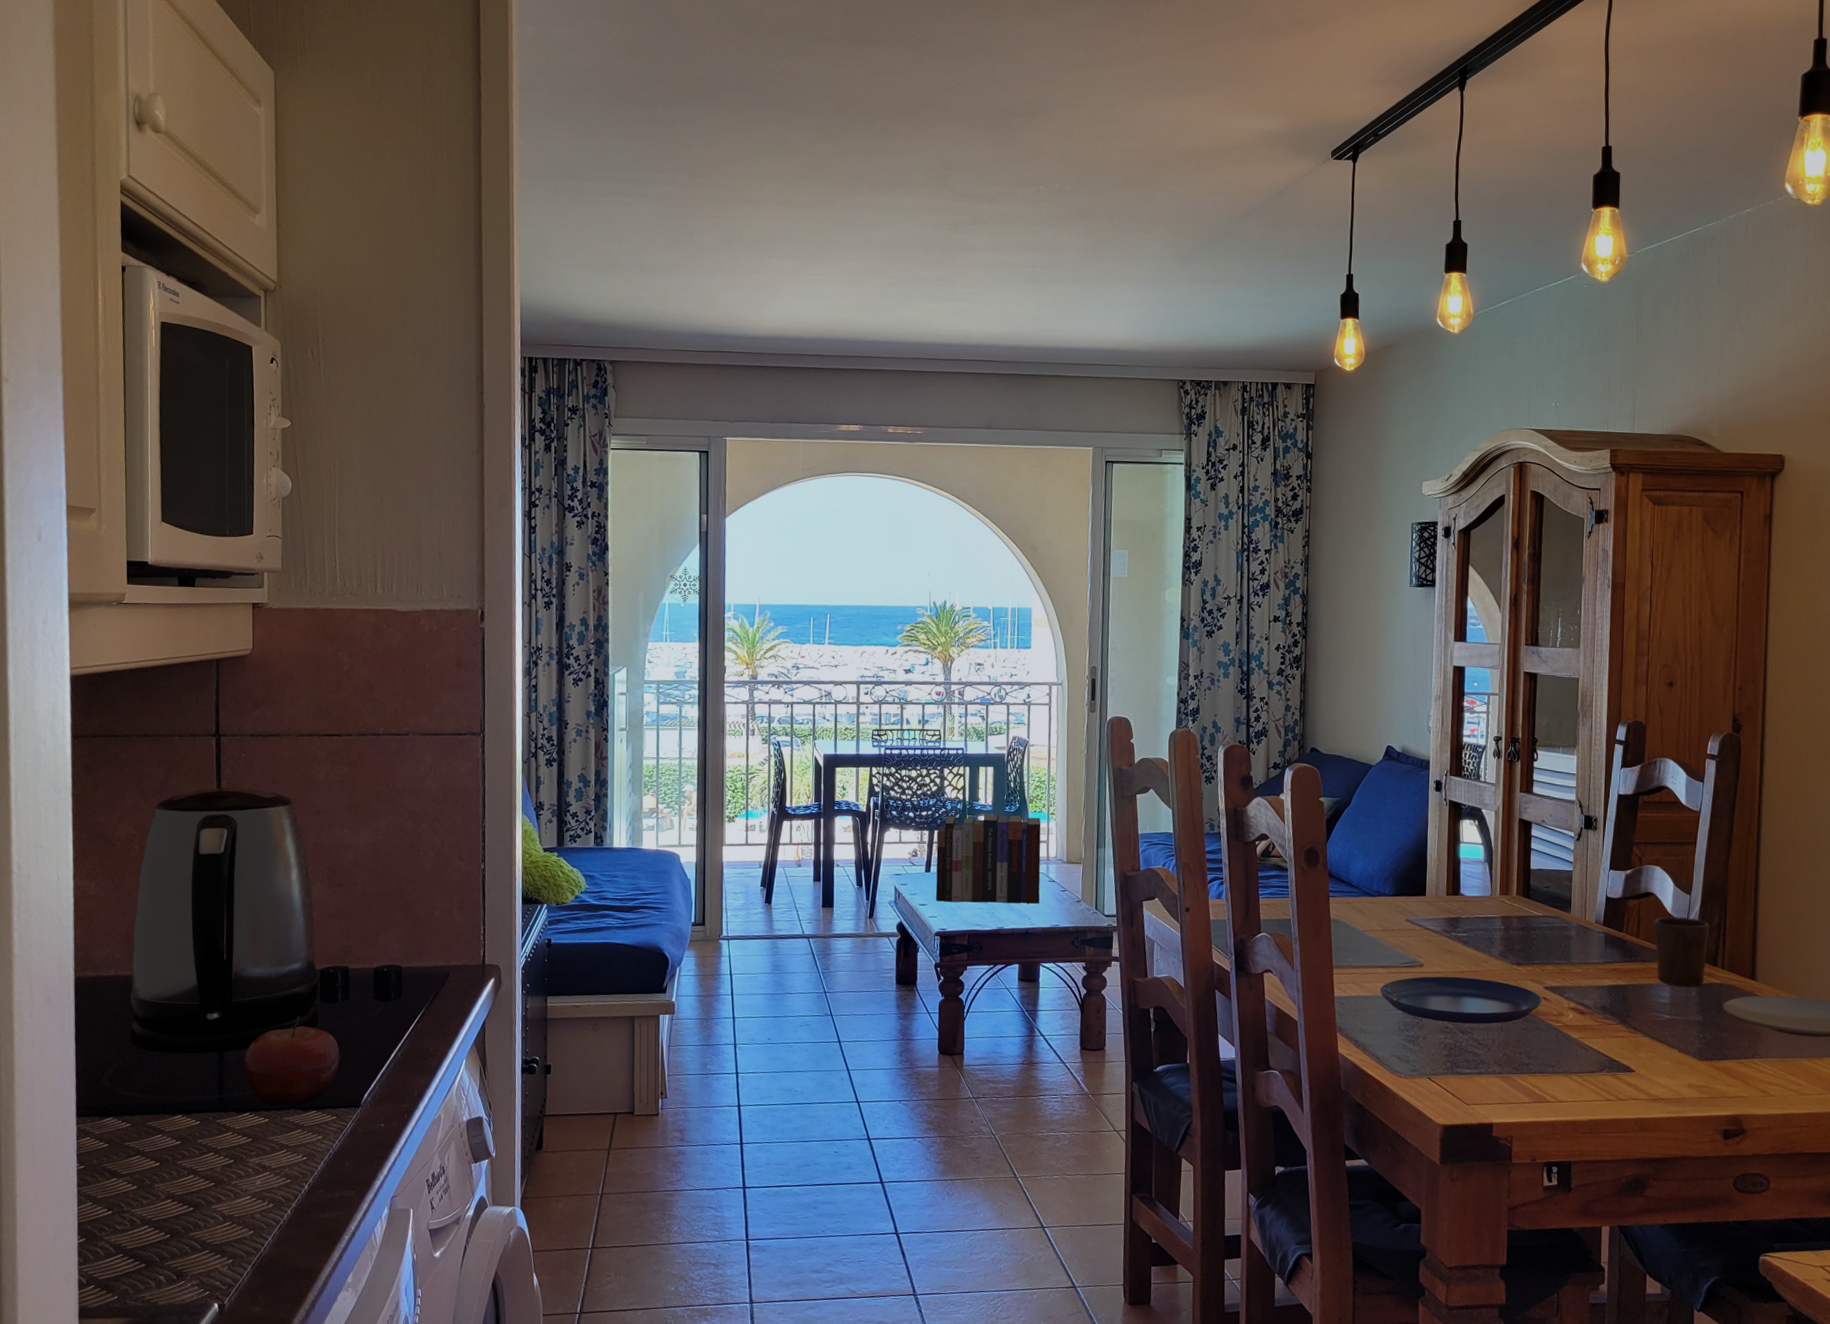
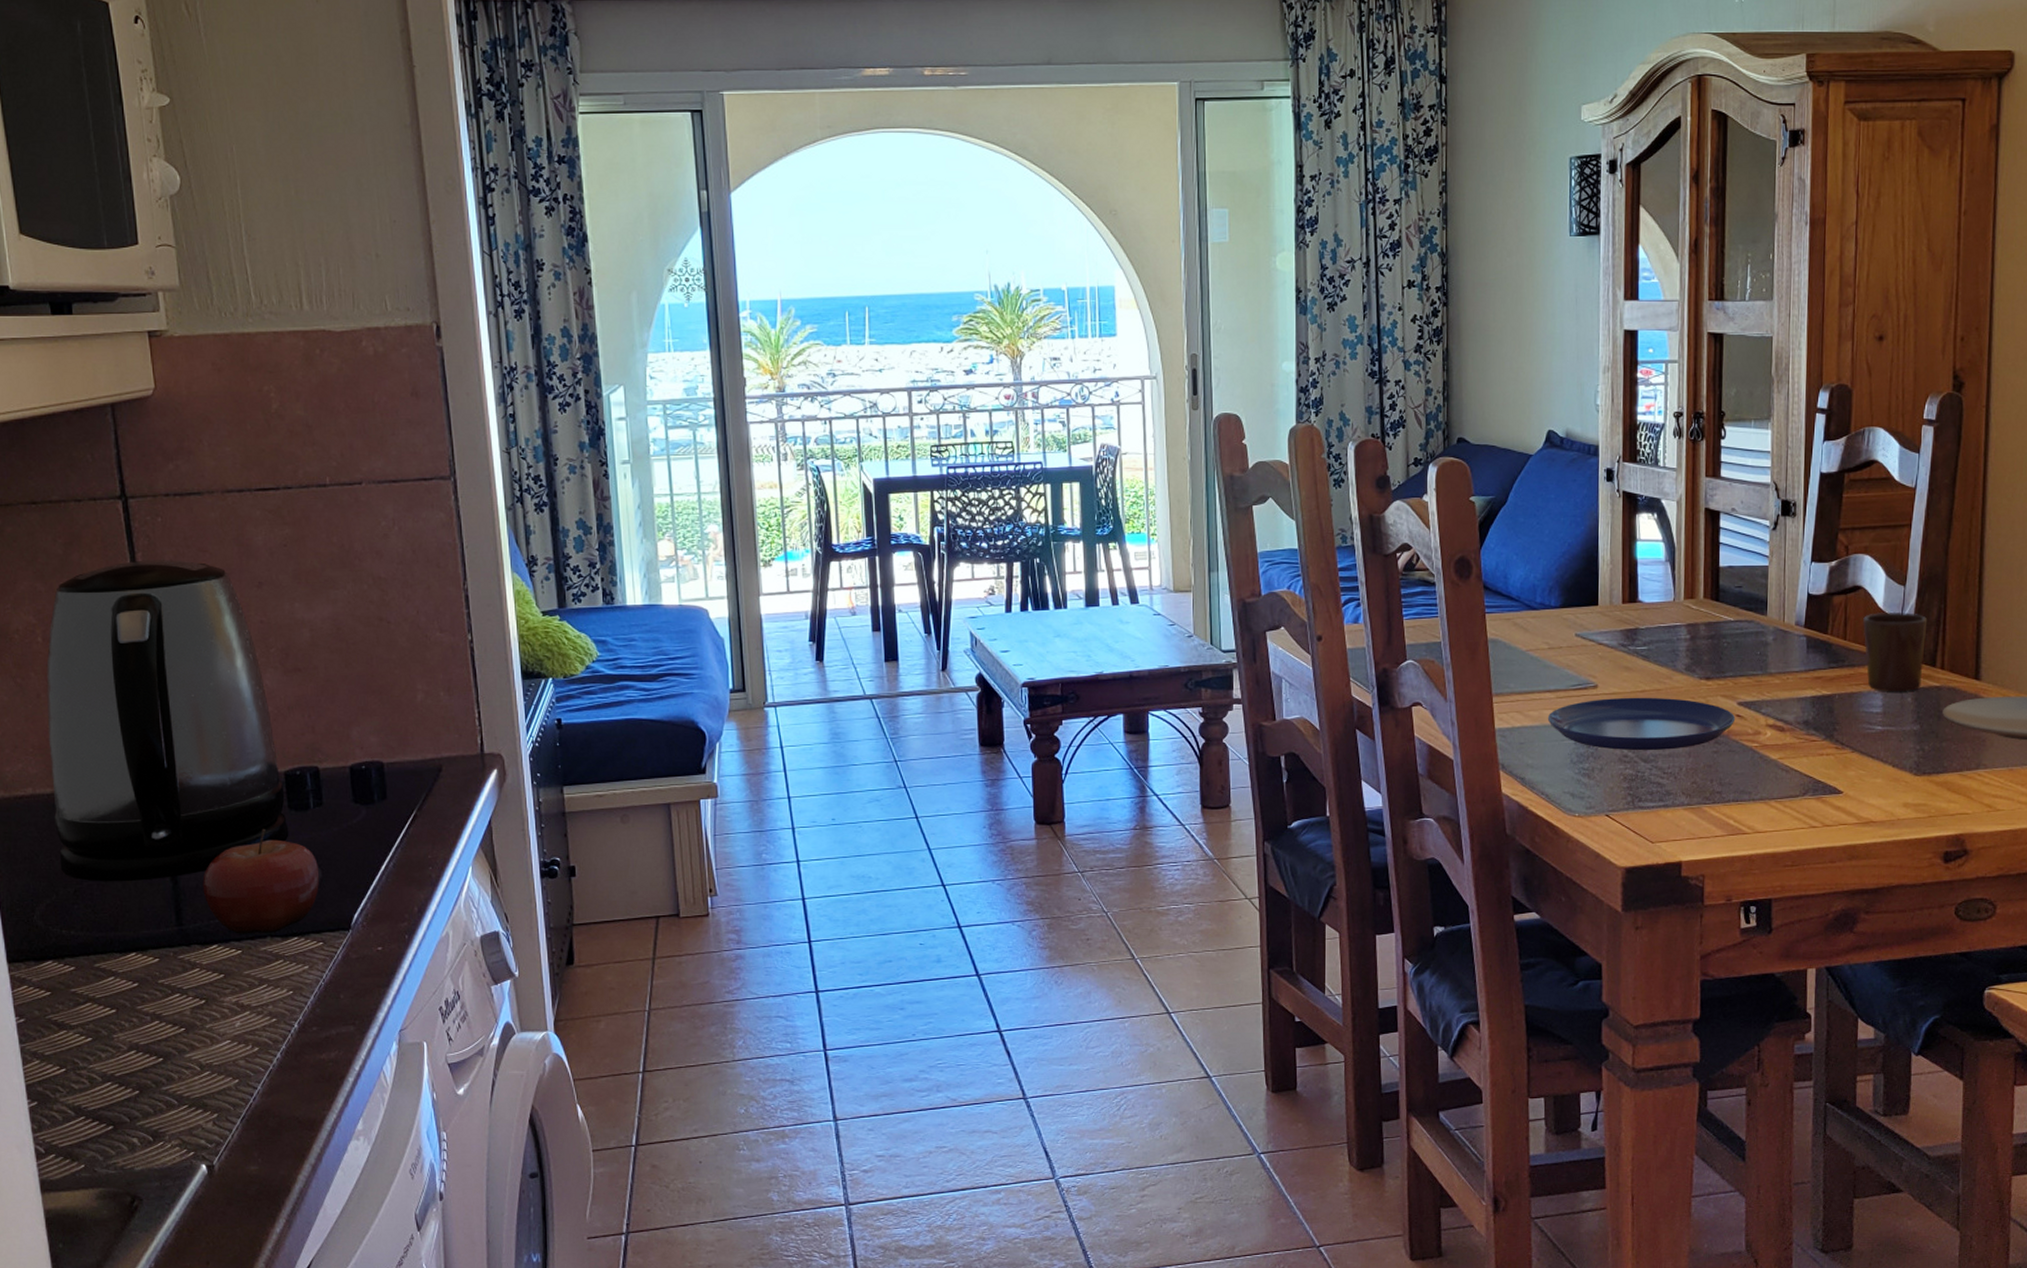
books: present [935,814,1041,904] -> none [1016,538,1143,646]

